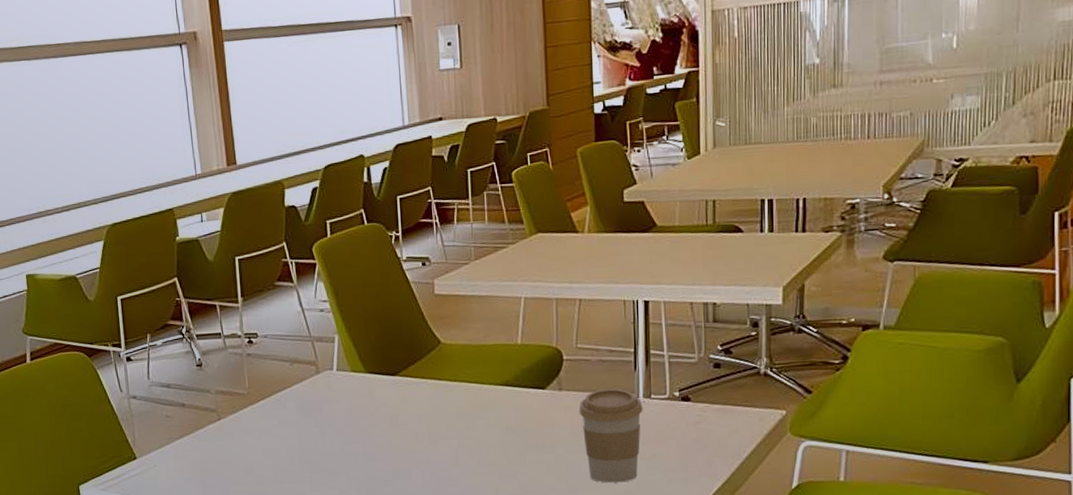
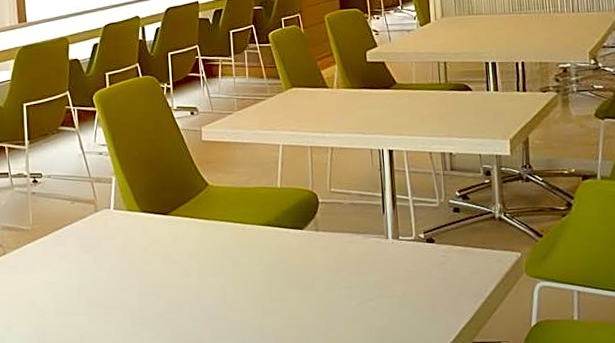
coffee cup: present [578,388,643,483] -> none [334,230,392,320]

